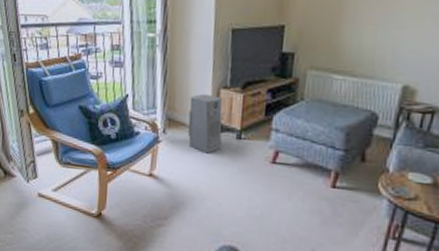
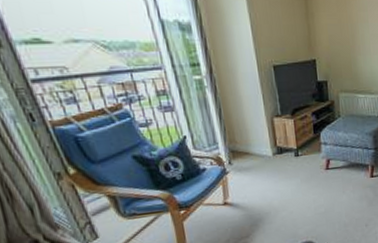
air purifier: present [187,93,223,154] -> none [248,123,284,174]

